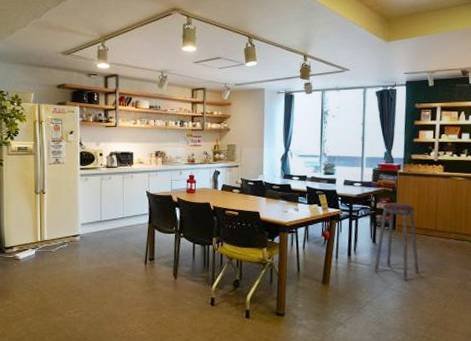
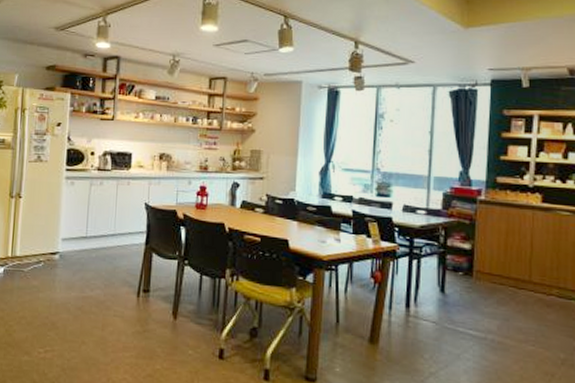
music stool: present [374,202,419,281] -> none [442,239,505,348]

